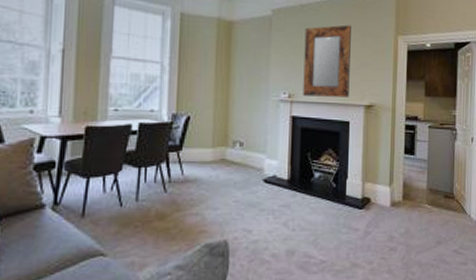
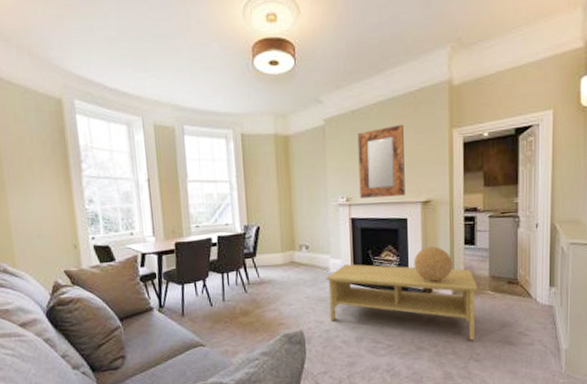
coffee table: none [258,166,416,258] -> present [325,264,478,341]
decorative sphere: none [353,154,392,191] -> present [414,247,453,282]

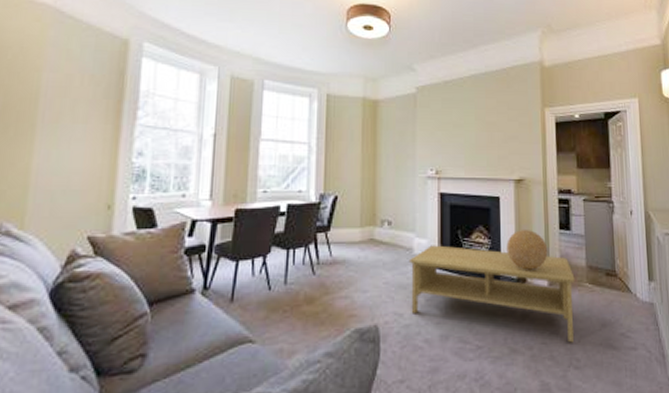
home mirror: present [357,124,405,198] -> none [450,99,498,172]

